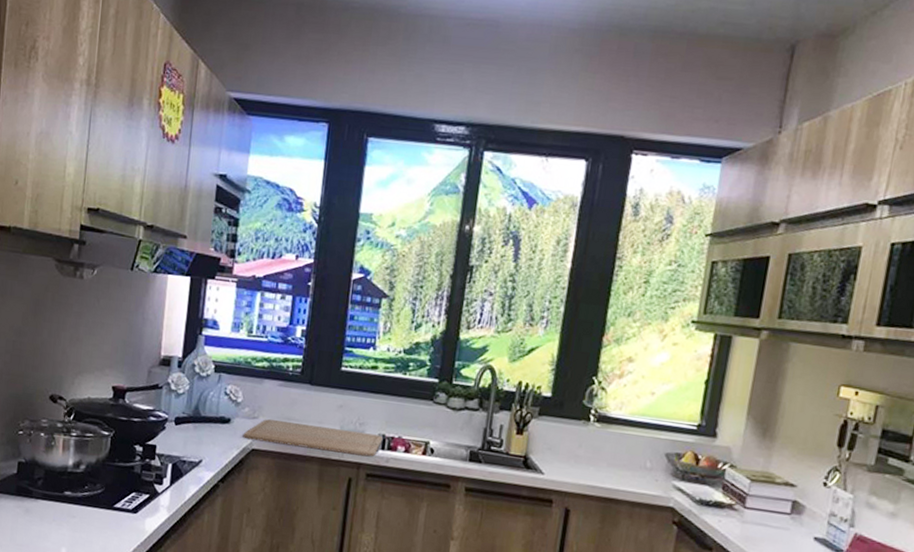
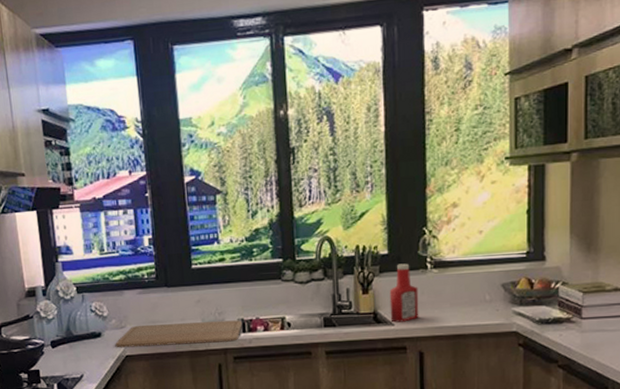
ketchup bottle: none [541,409,577,473] -> present [389,263,419,323]

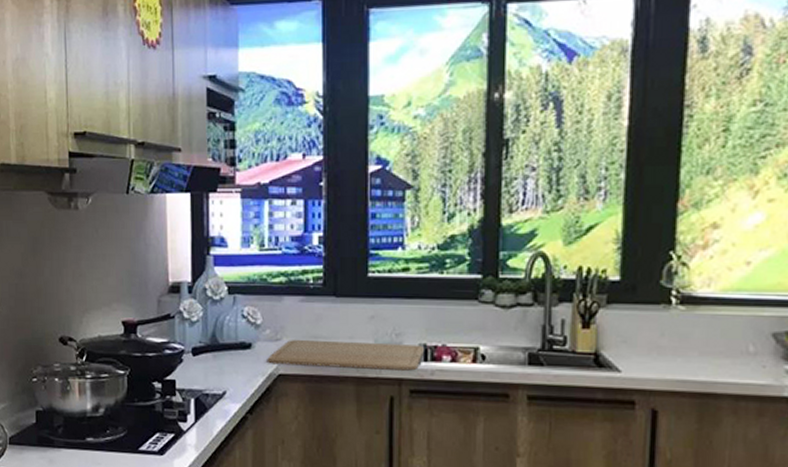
ketchup bottle: present [389,263,419,323] -> none [616,294,657,369]

